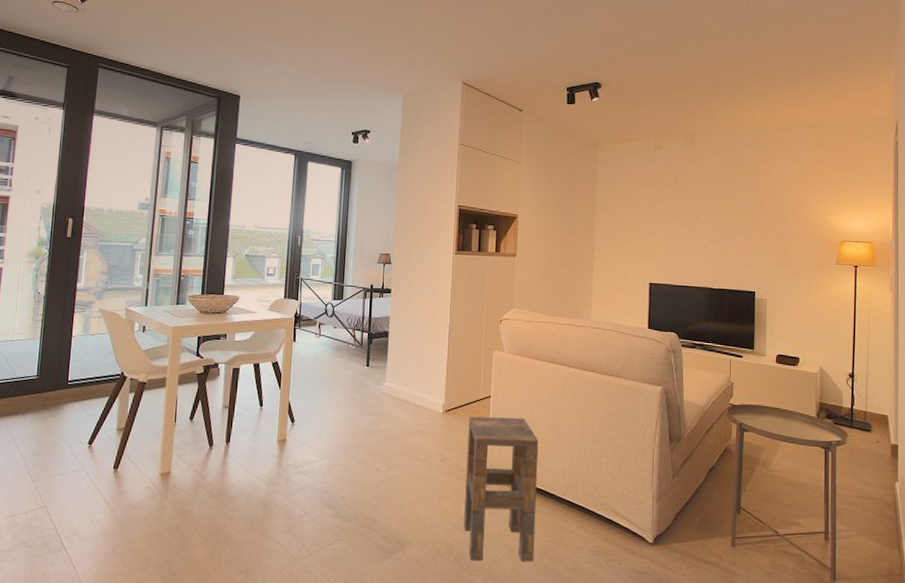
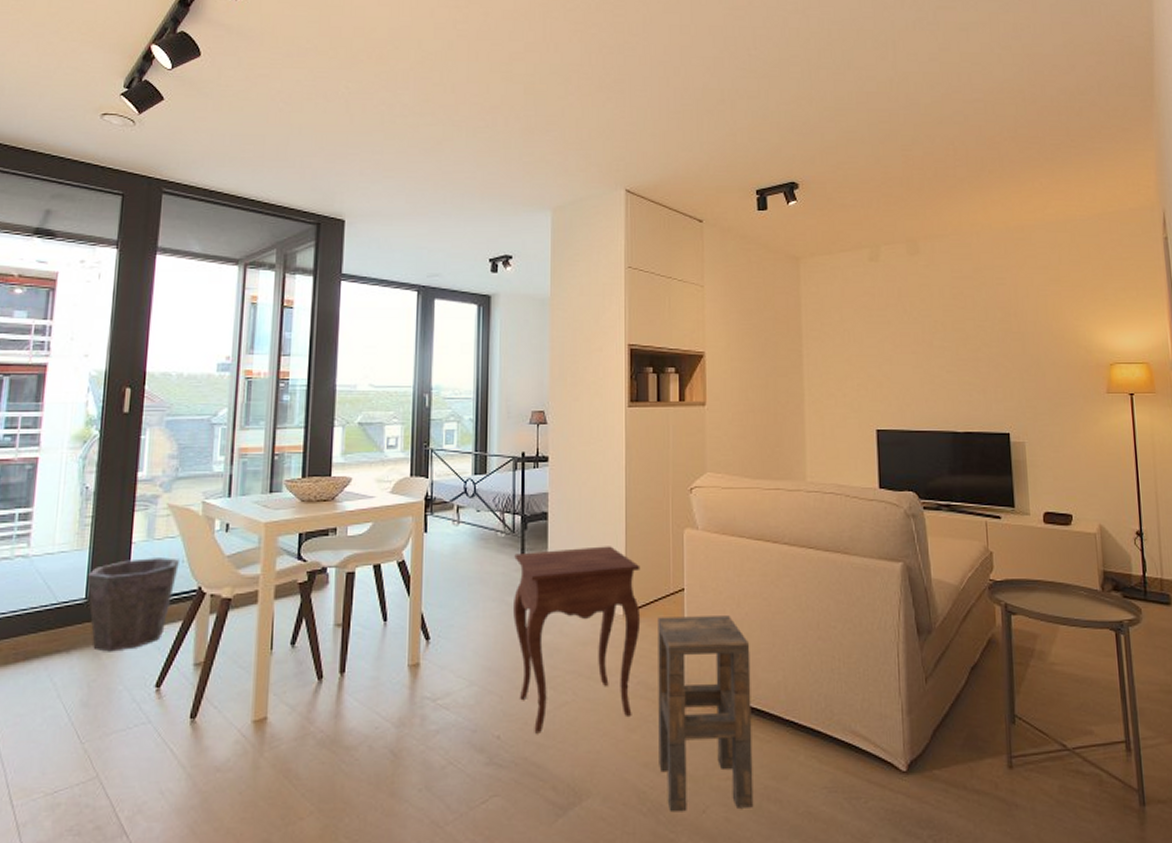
waste bin: none [38,348,107,416] -> present [87,558,179,652]
side table: none [359,360,458,497] -> present [513,546,641,734]

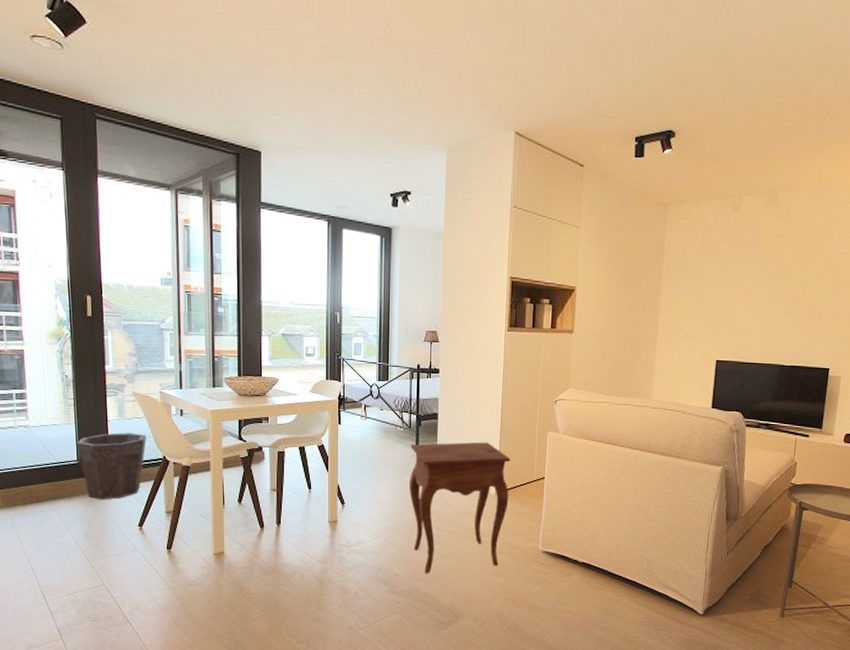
side table: present [658,616,754,813] -> none [517,497,593,632]

